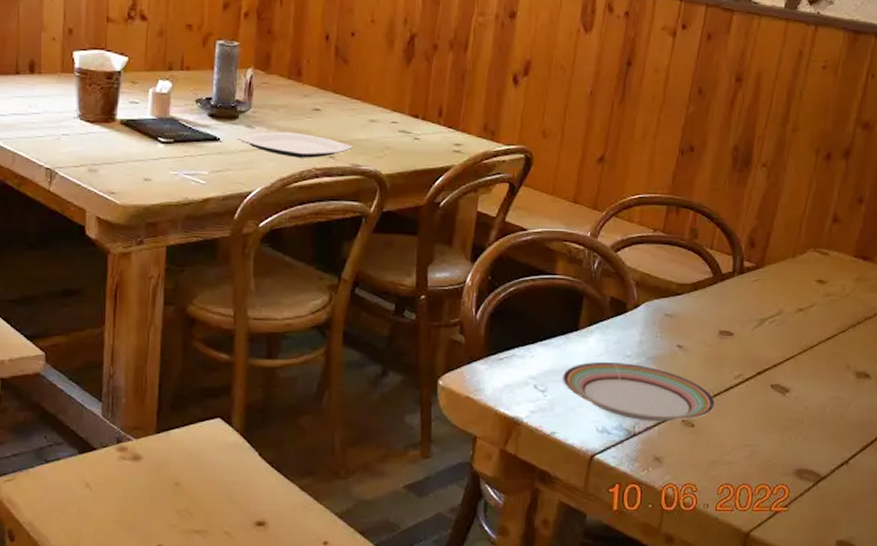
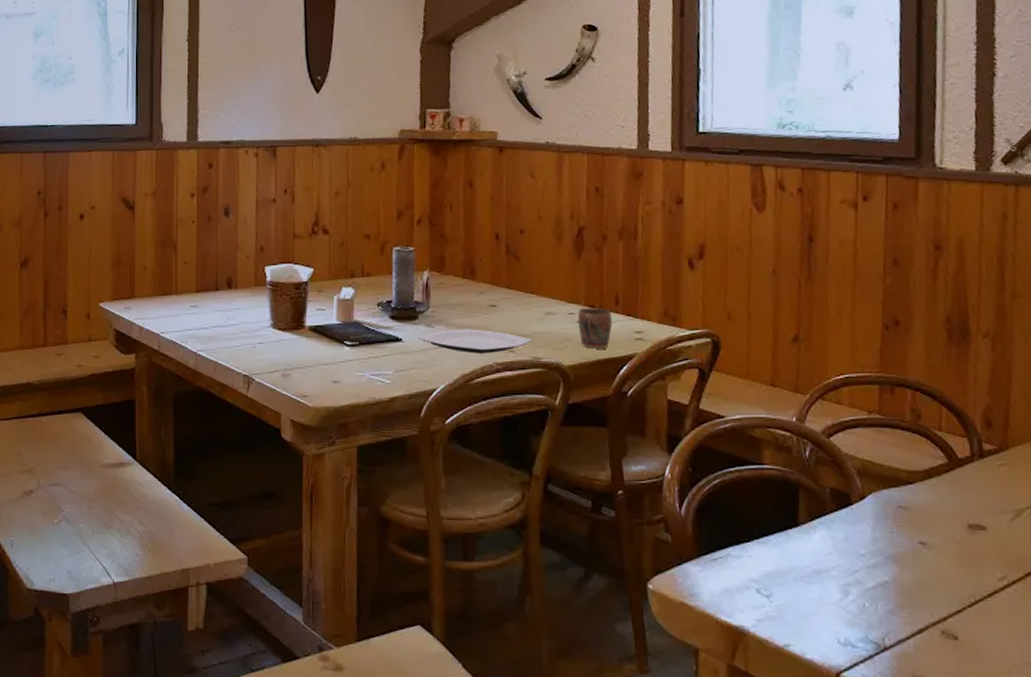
mug: none [400,117,434,159] -> present [577,307,613,349]
plate: present [563,362,716,422] -> none [788,562,980,633]

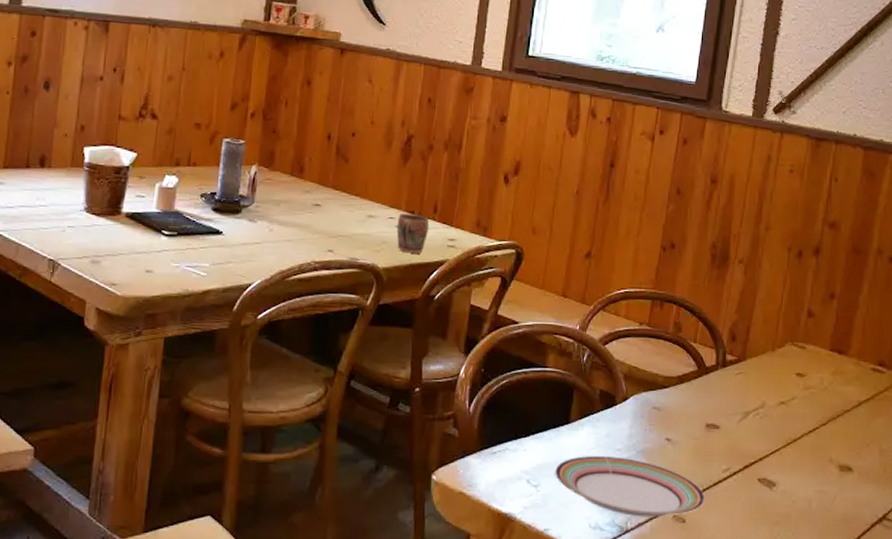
plate: present [418,329,532,354] -> none [239,225,352,252]
plate: none [788,562,980,633] -> present [555,456,706,517]

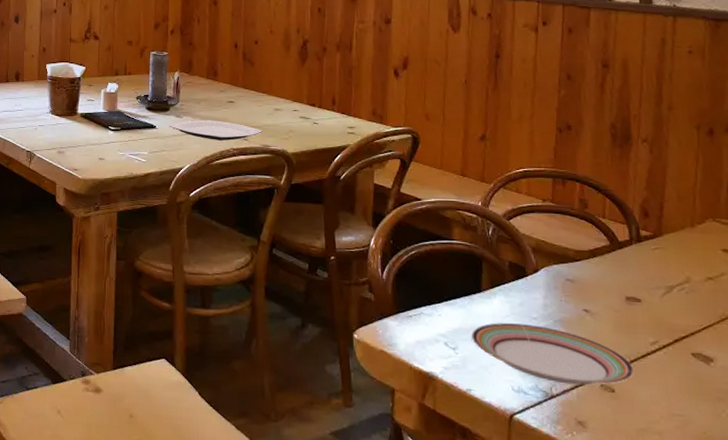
plate: none [239,225,352,252] -> present [169,120,263,141]
mug: present [396,213,430,254] -> none [300,106,330,140]

